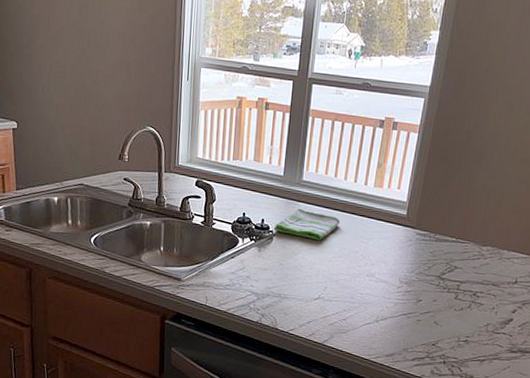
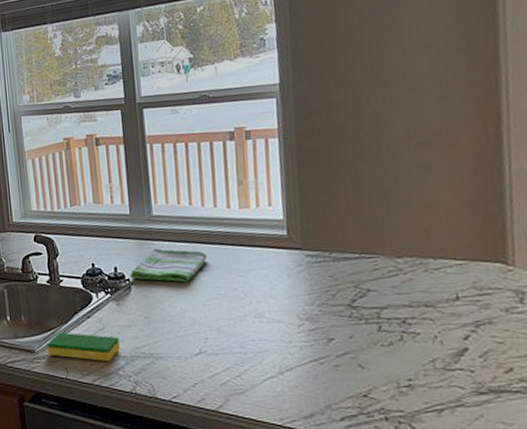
dish sponge: none [192,266,255,295] -> present [47,332,120,361]

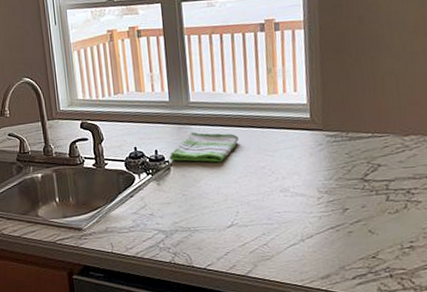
dish sponge: present [47,332,120,361] -> none [93,211,160,236]

